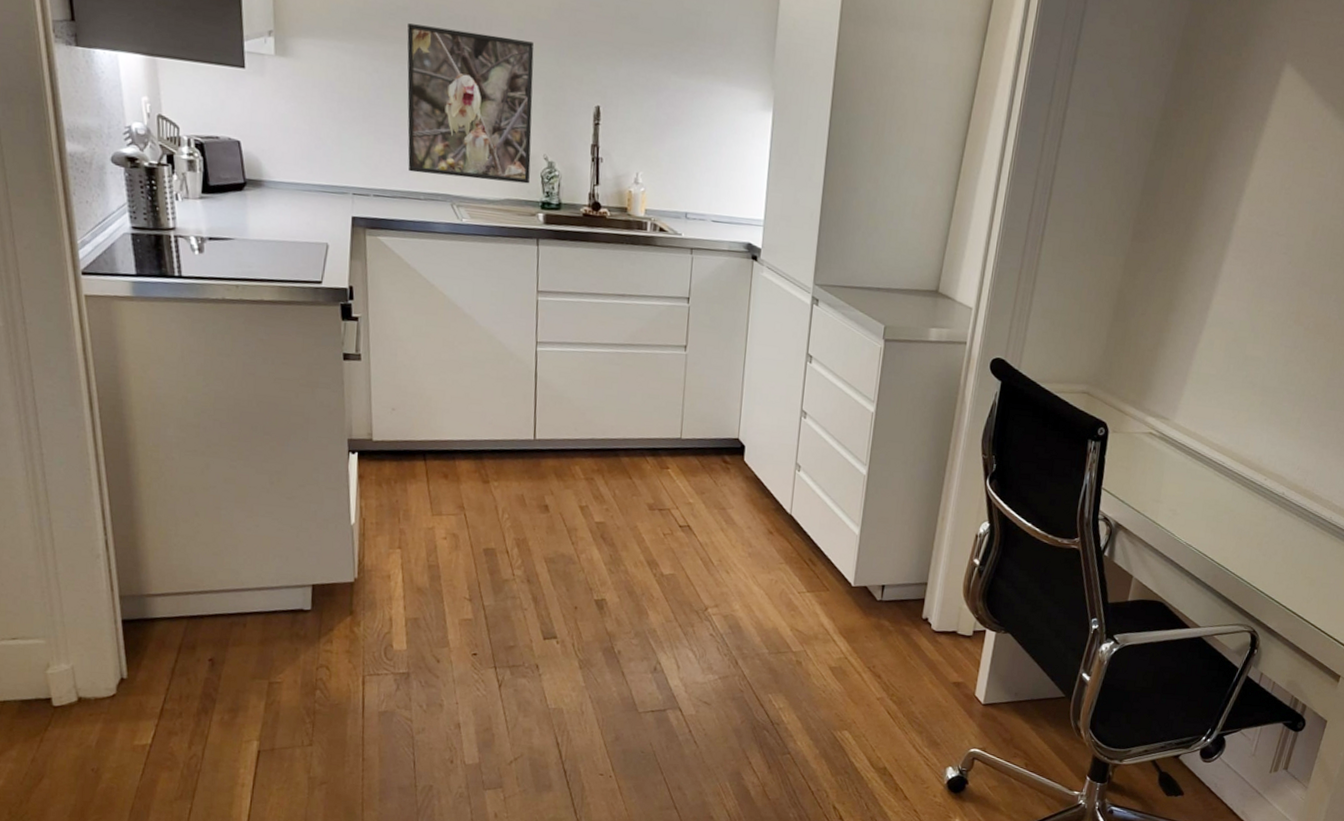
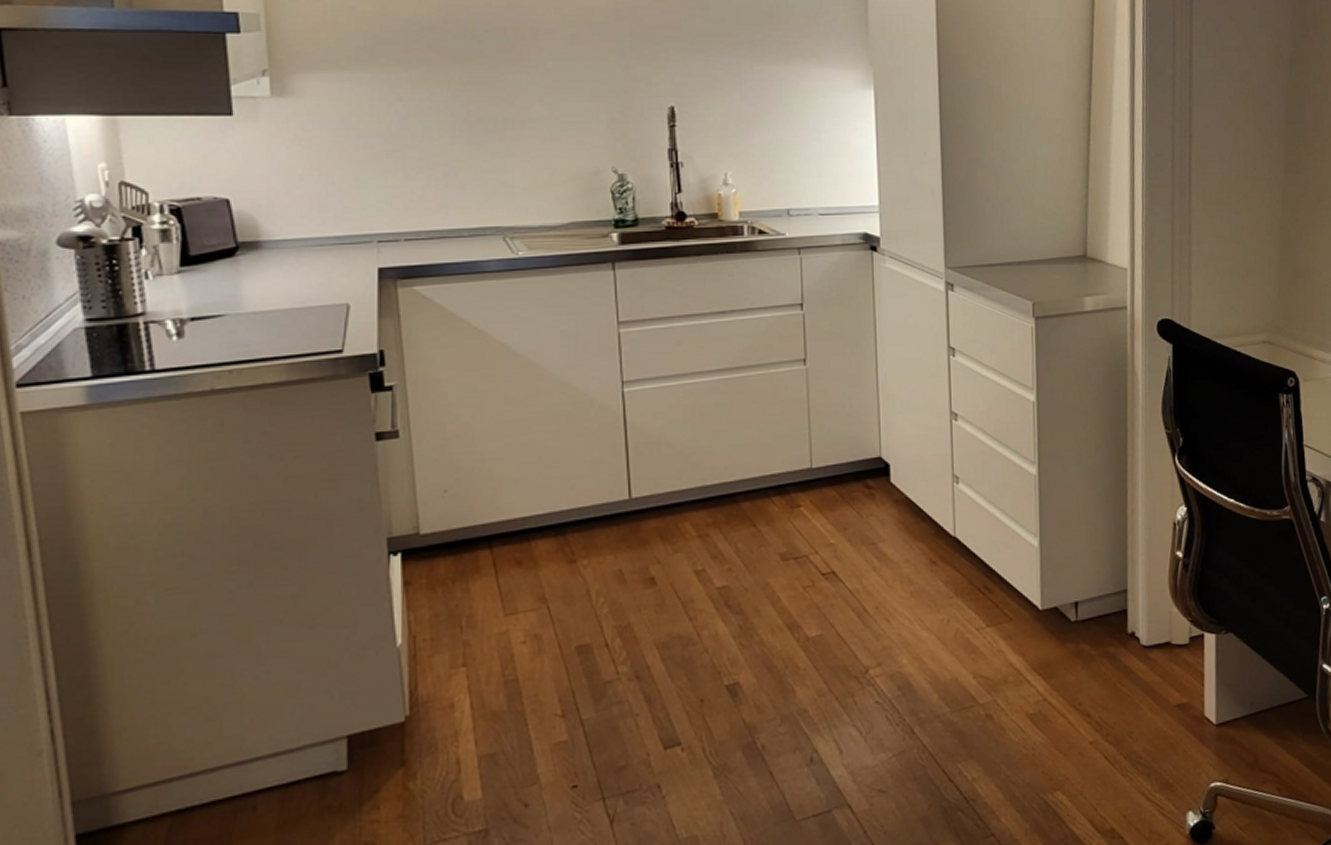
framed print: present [407,23,534,184] -> none [436,43,599,207]

